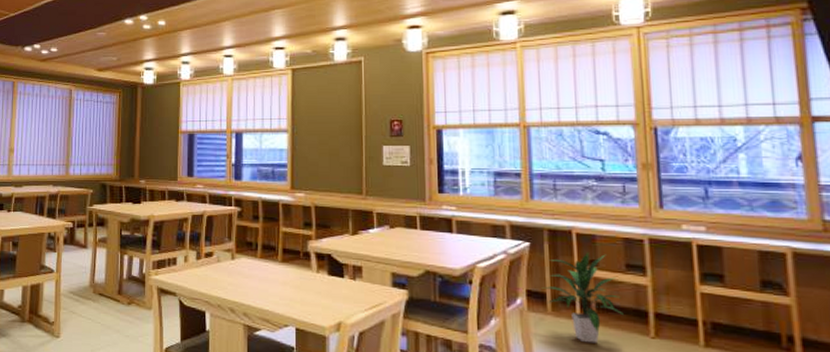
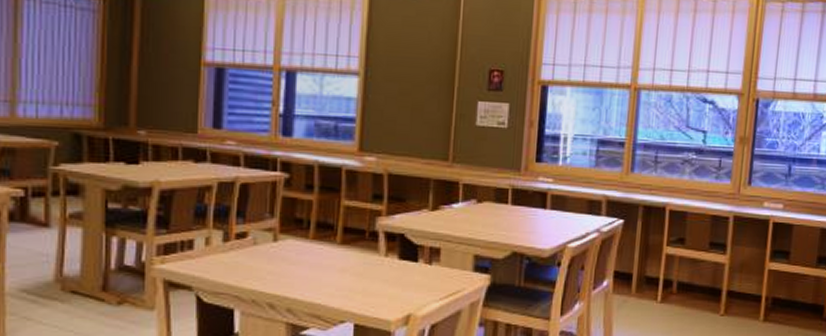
indoor plant: present [543,252,624,344] -> none [631,230,701,324]

